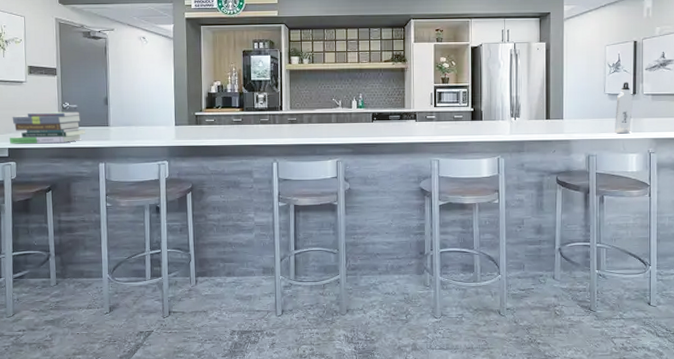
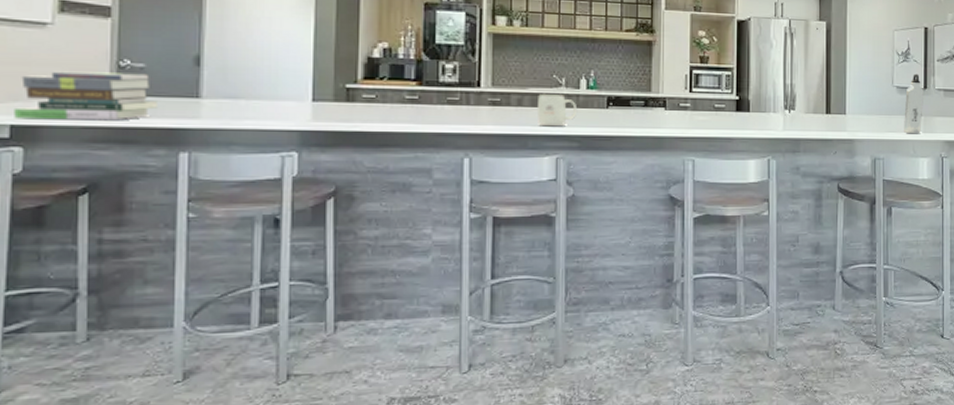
mug: none [321,113,351,138] -> present [536,94,578,127]

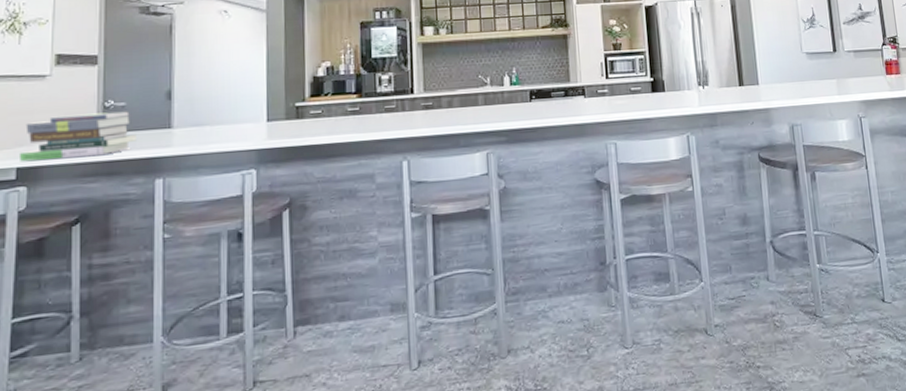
mug: present [536,94,578,127] -> none [465,93,504,125]
water bottle: present [904,73,923,134] -> none [815,38,836,98]

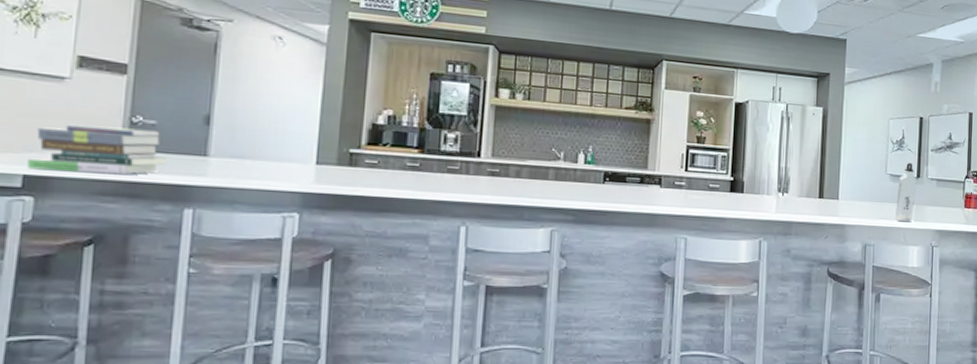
water bottle: none [815,38,836,98] -> present [895,162,916,222]

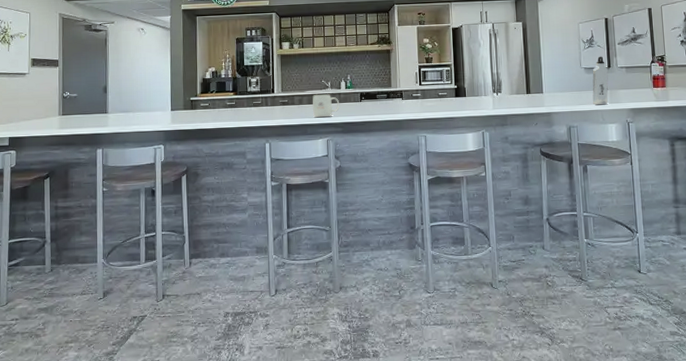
books: present [26,125,166,175] -> none [10,100,84,134]
mug: none [534,167,575,200] -> present [312,94,340,118]

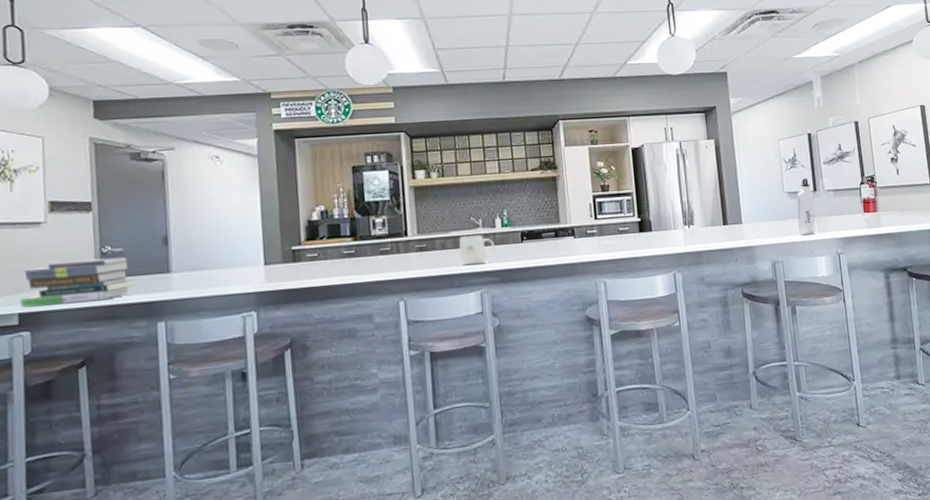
books: none [10,100,84,134] -> present [19,256,136,308]

